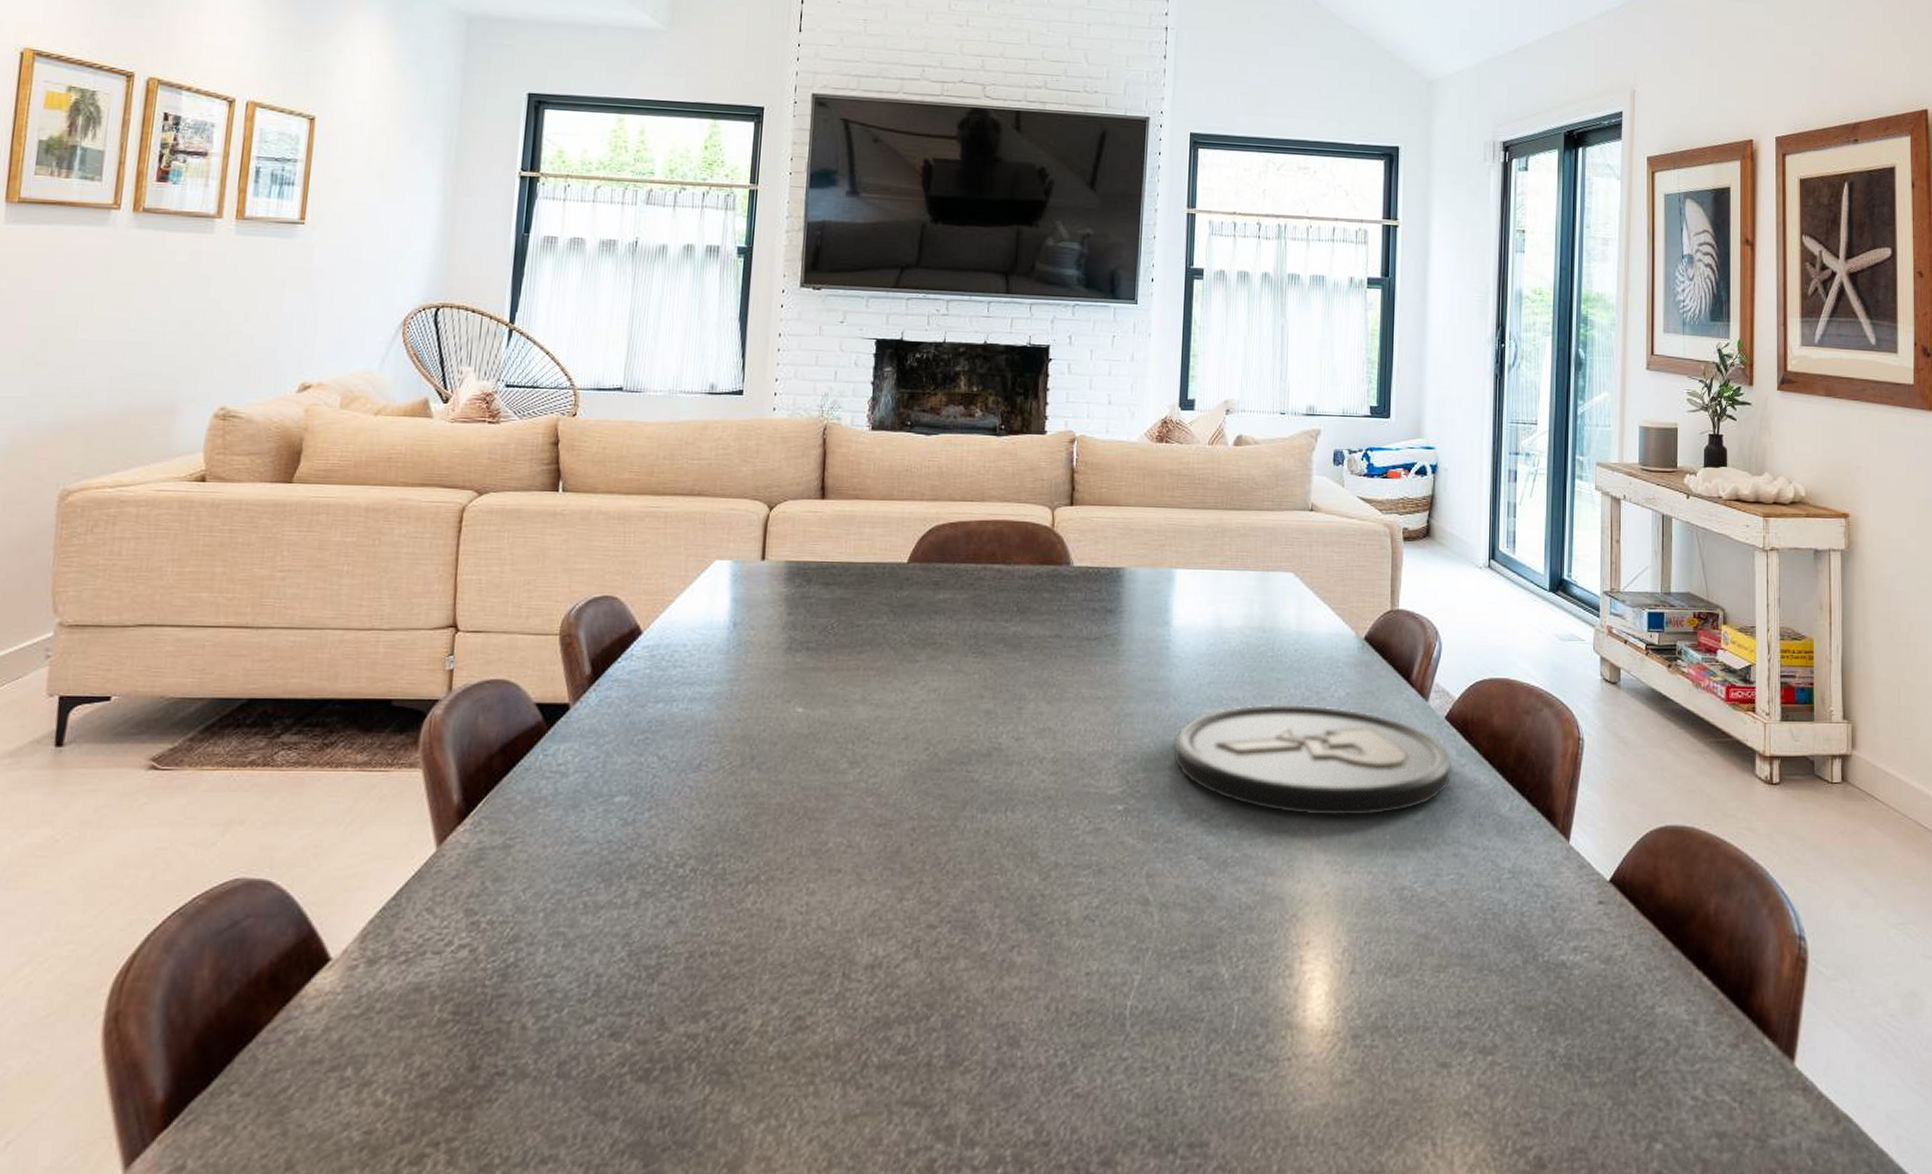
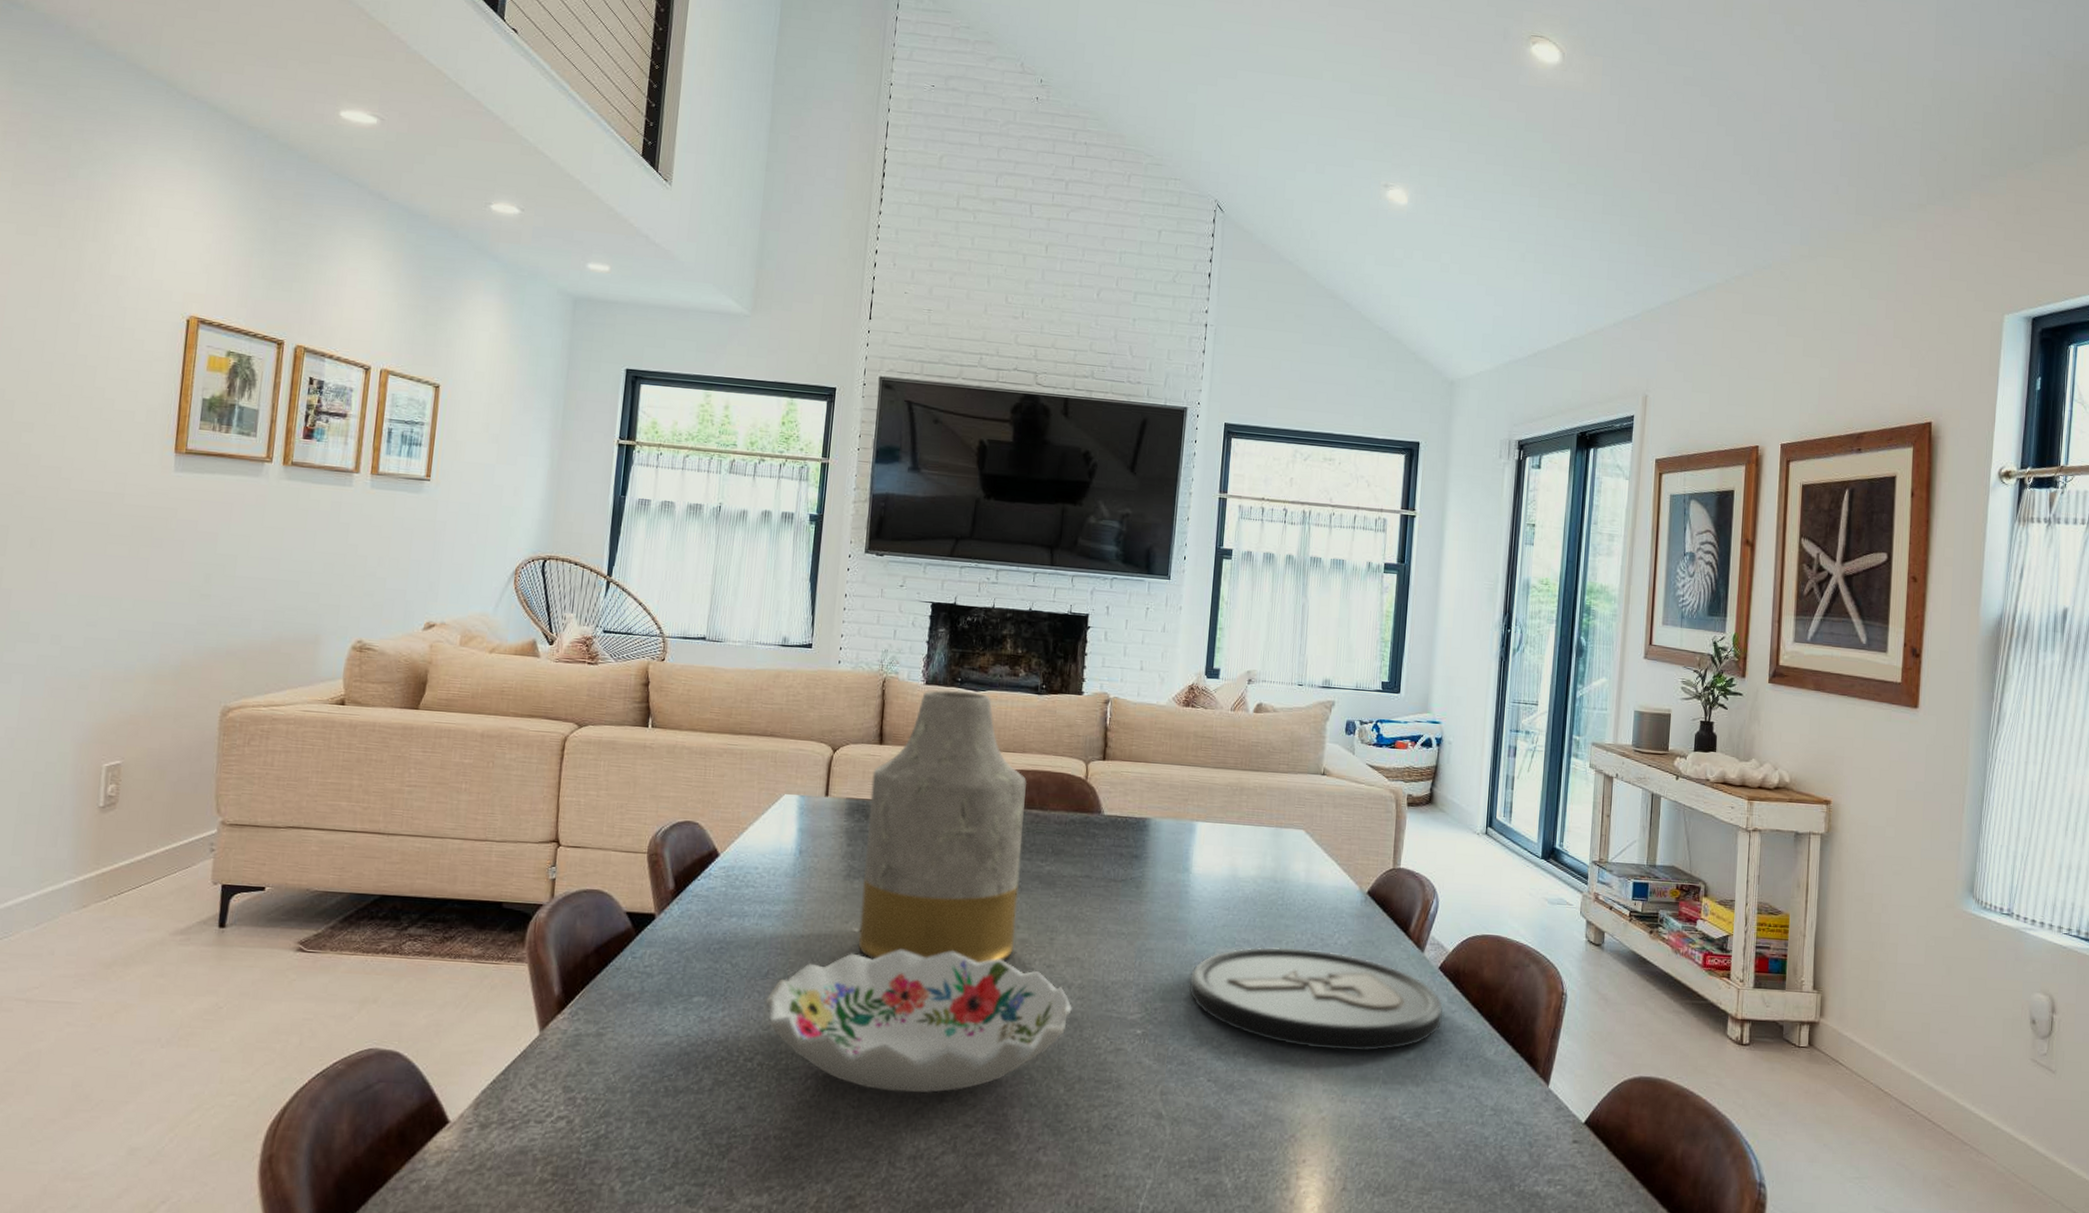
decorative bowl: none [698,727,1045,892] -> present [766,949,1072,1093]
vase: none [802,436,988,743] -> present [858,690,1028,964]

